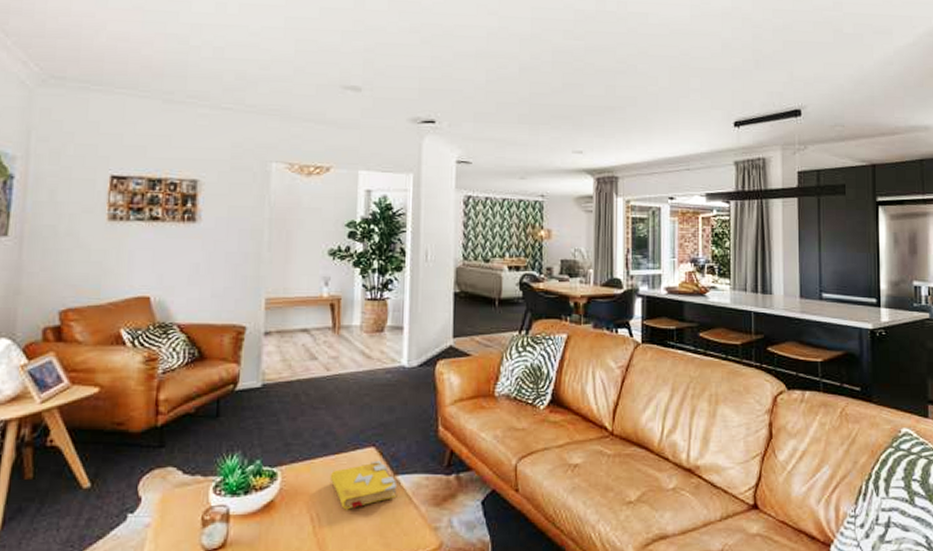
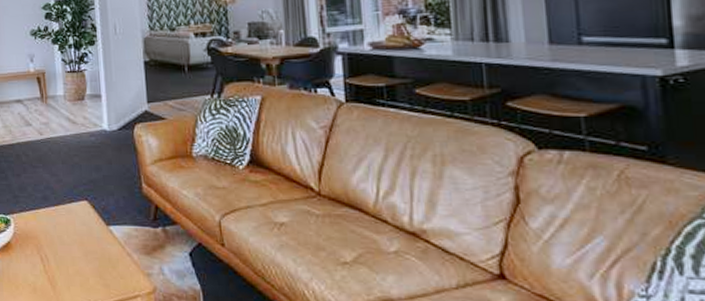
spell book: present [330,460,398,510] -> none [52,212,111,254]

